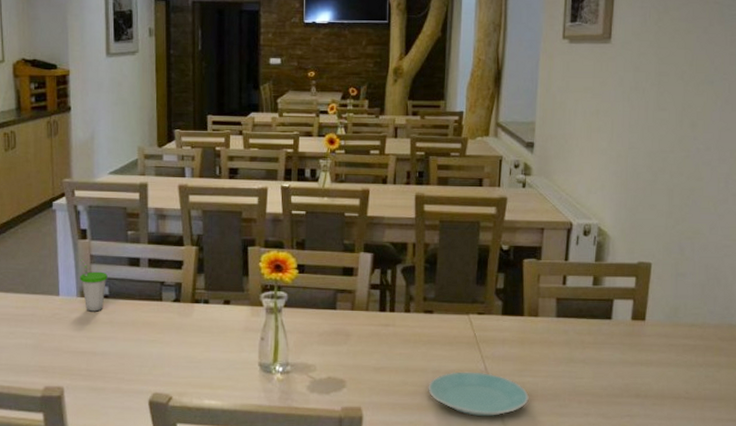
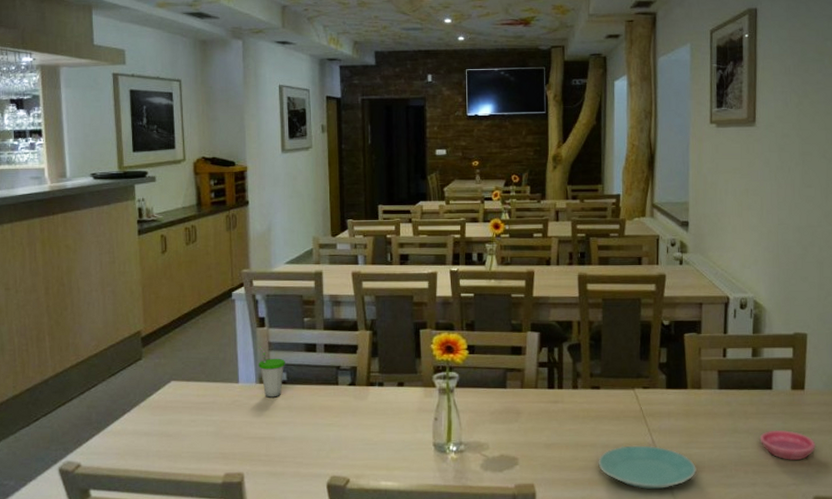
saucer: none [597,361,653,392] -> present [760,430,816,460]

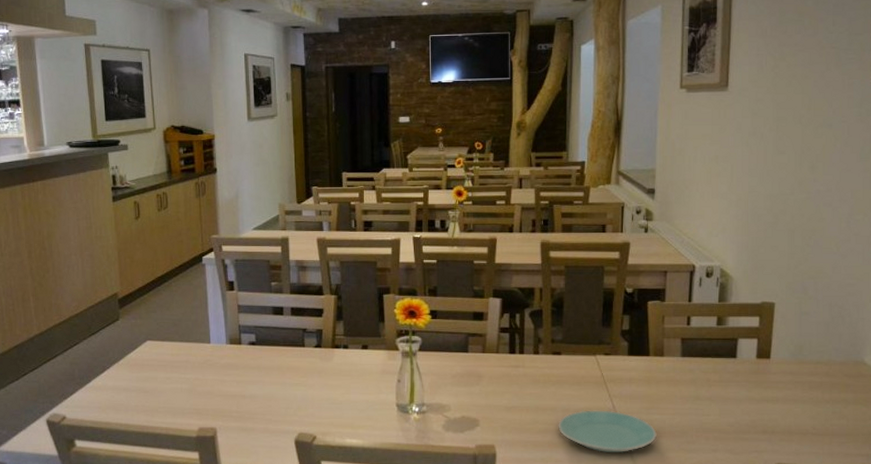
cup: present [259,347,285,398] -> none [228,309,254,358]
saucer: present [760,430,816,460] -> none [723,399,780,428]

